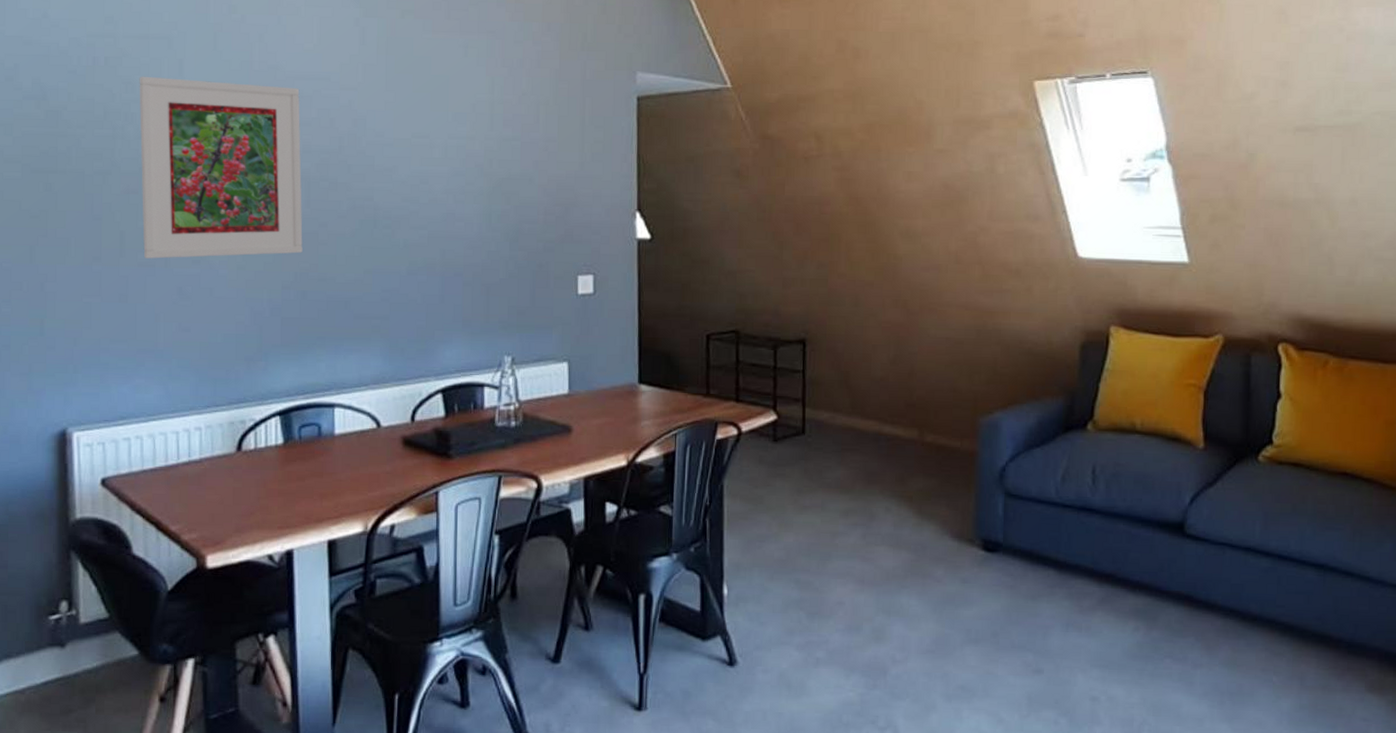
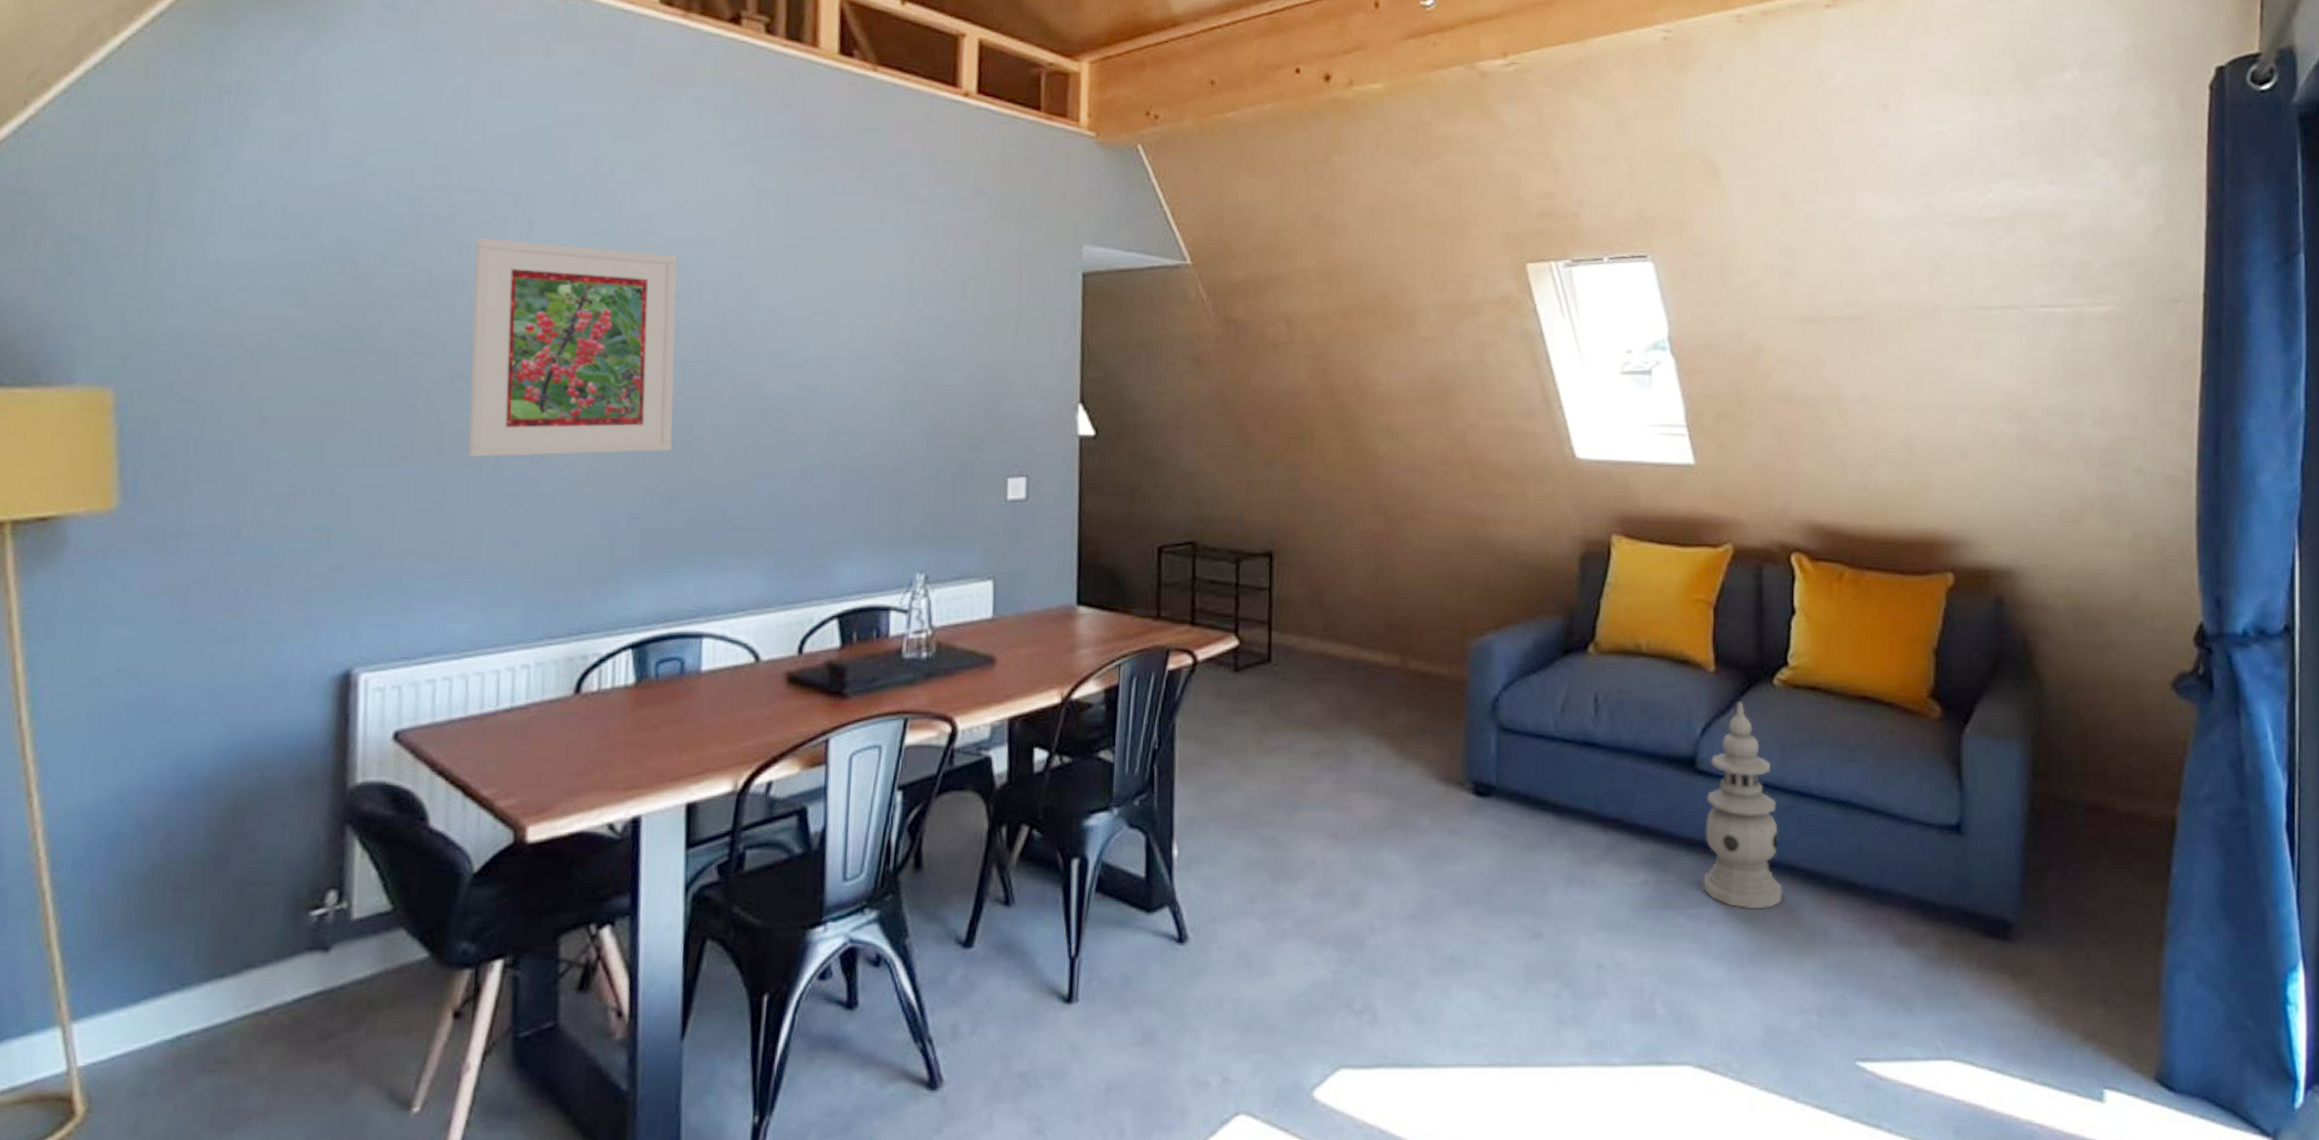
lantern: none [1188,475,1262,656] -> present [1703,702,1782,910]

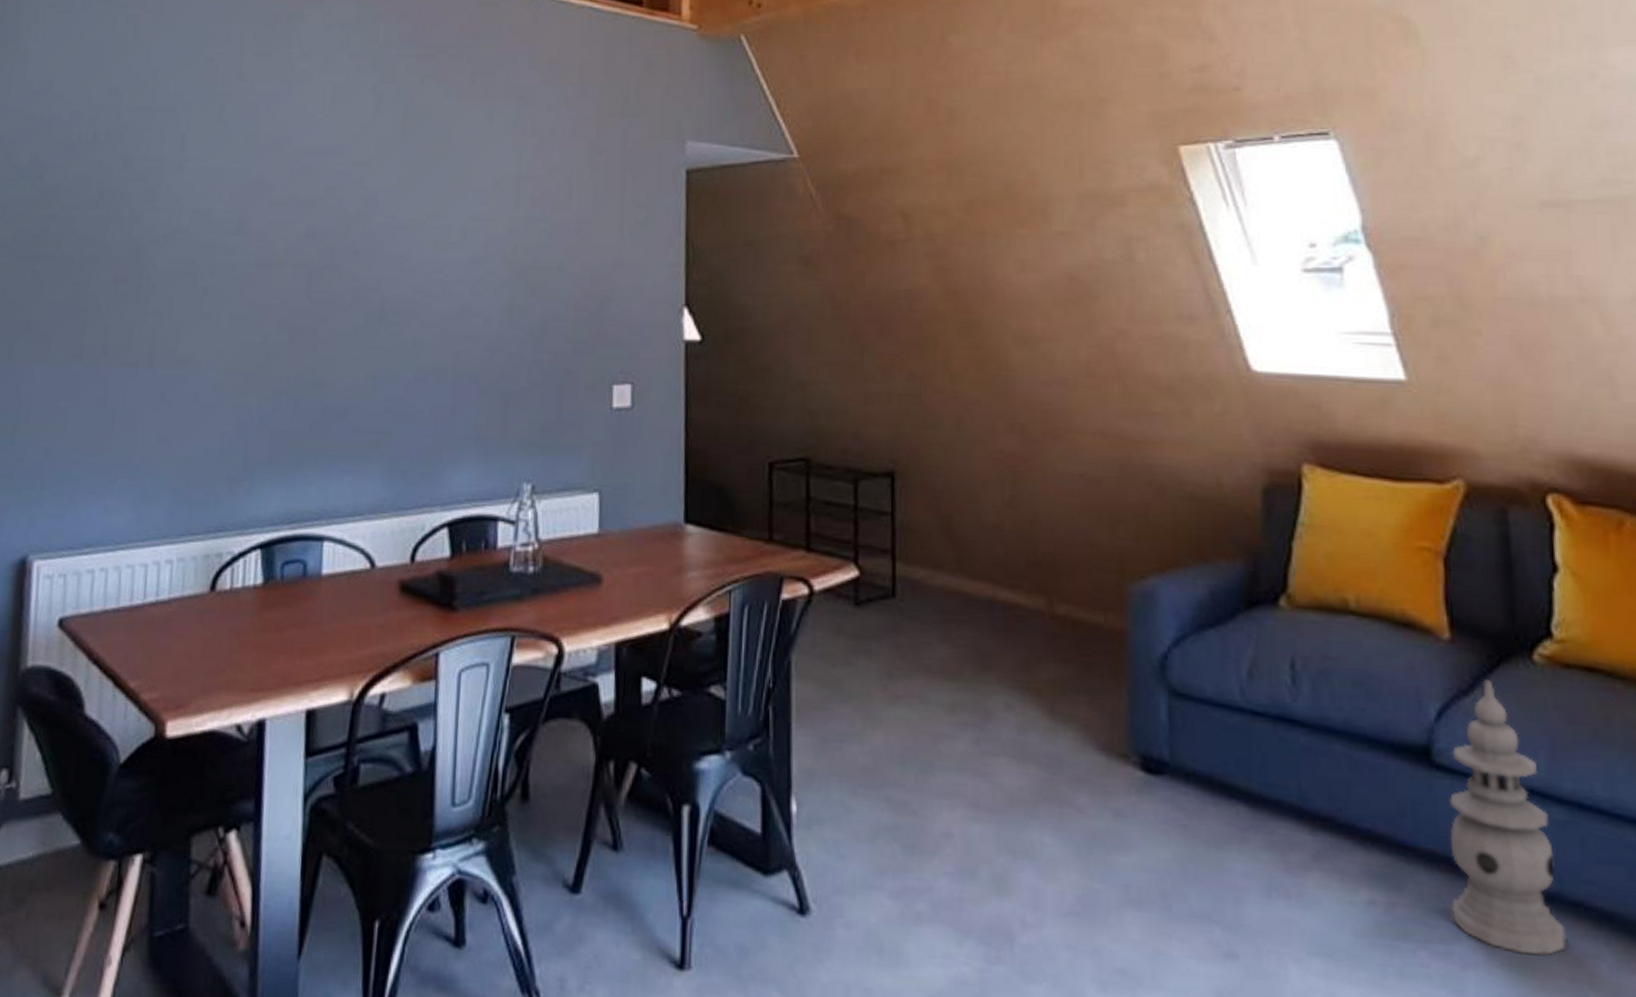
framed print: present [468,237,678,457] -> none [127,151,307,358]

